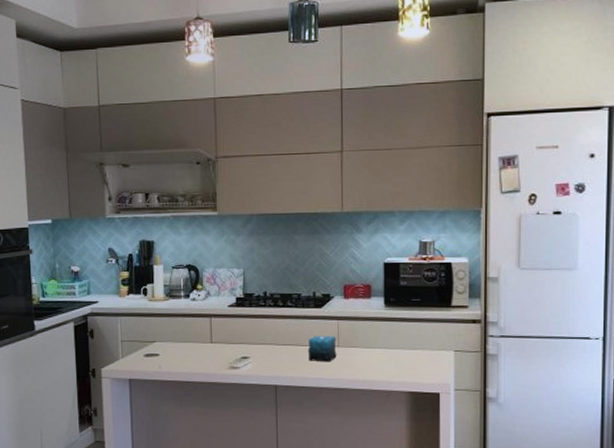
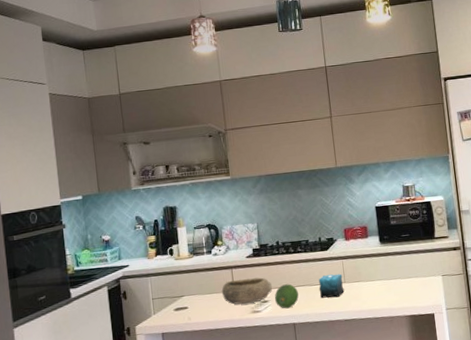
bowl: none [197,330,255,358] -> present [221,277,273,305]
fruit: none [256,341,284,368] -> present [274,284,299,309]

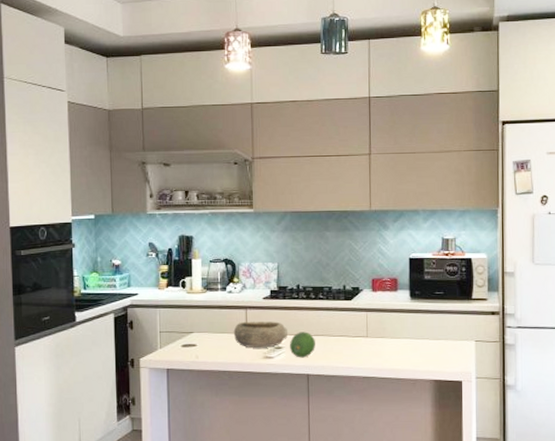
candle: present [319,273,344,298] -> none [338,327,366,352]

